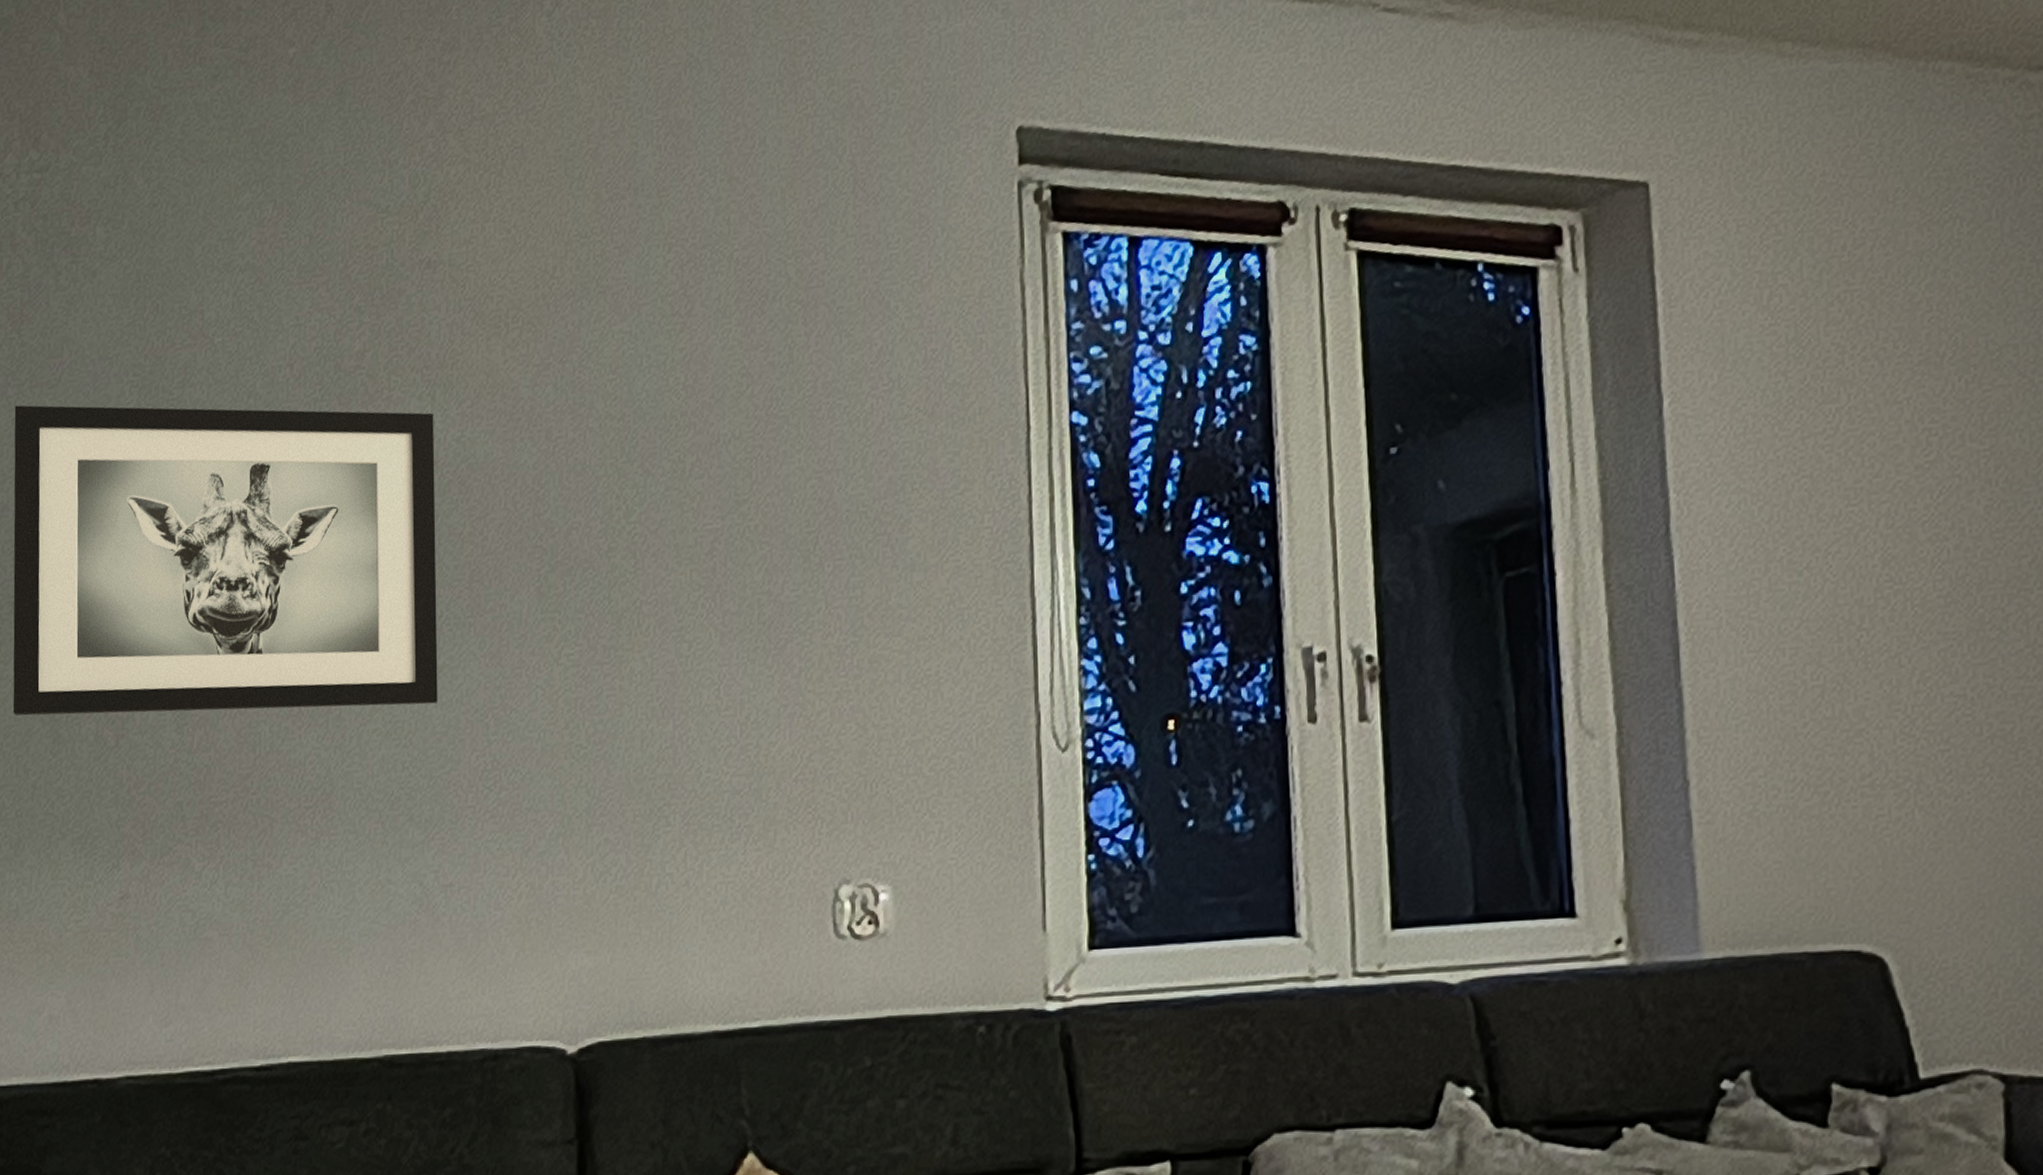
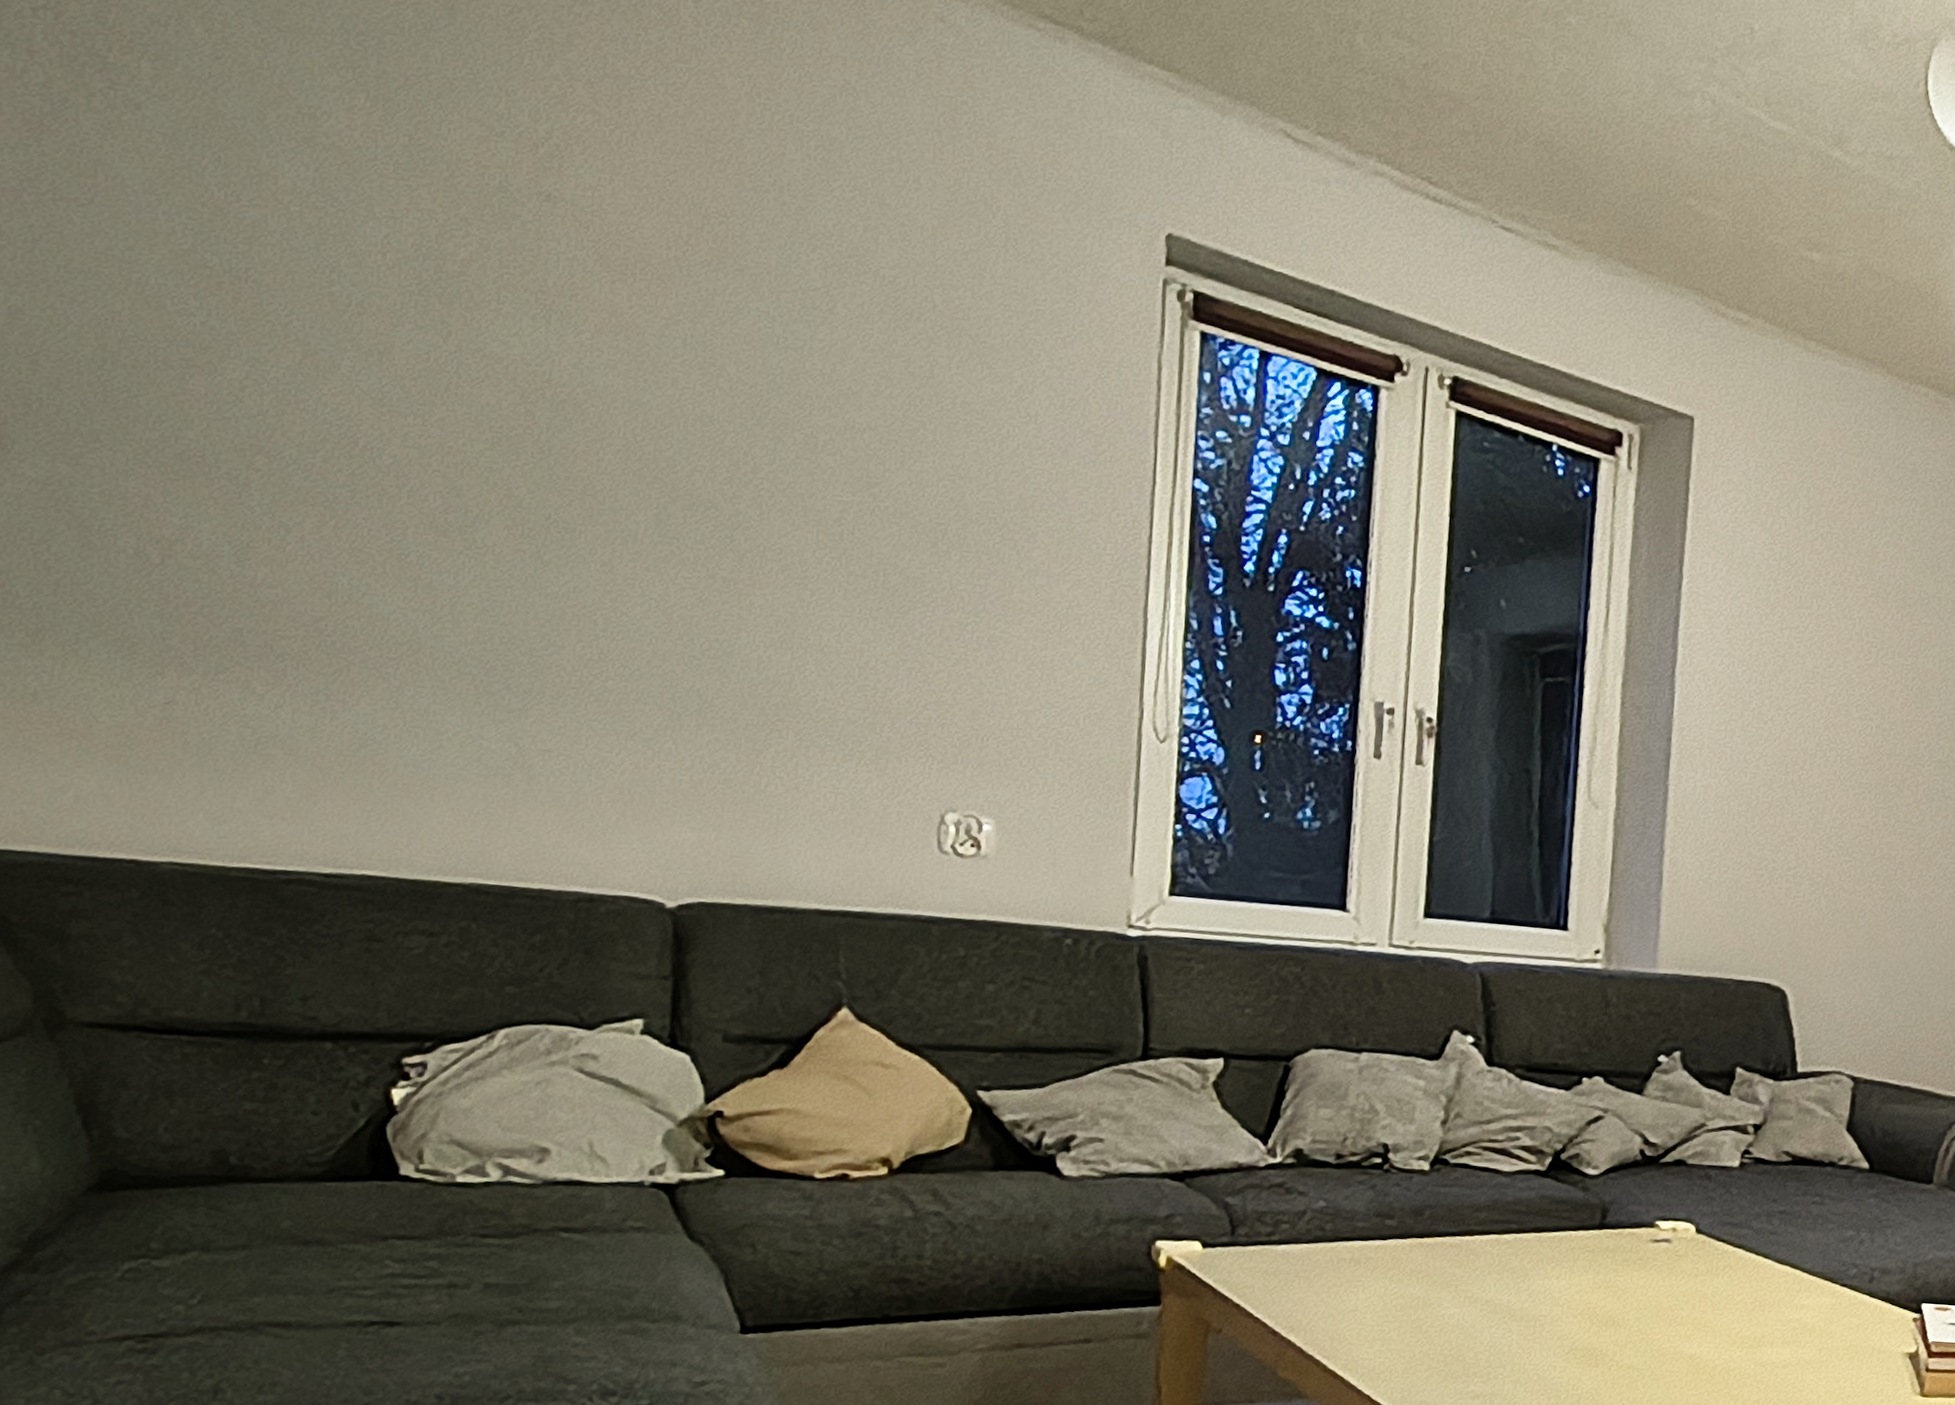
wall art: present [13,405,438,716] -> none [29,213,549,593]

